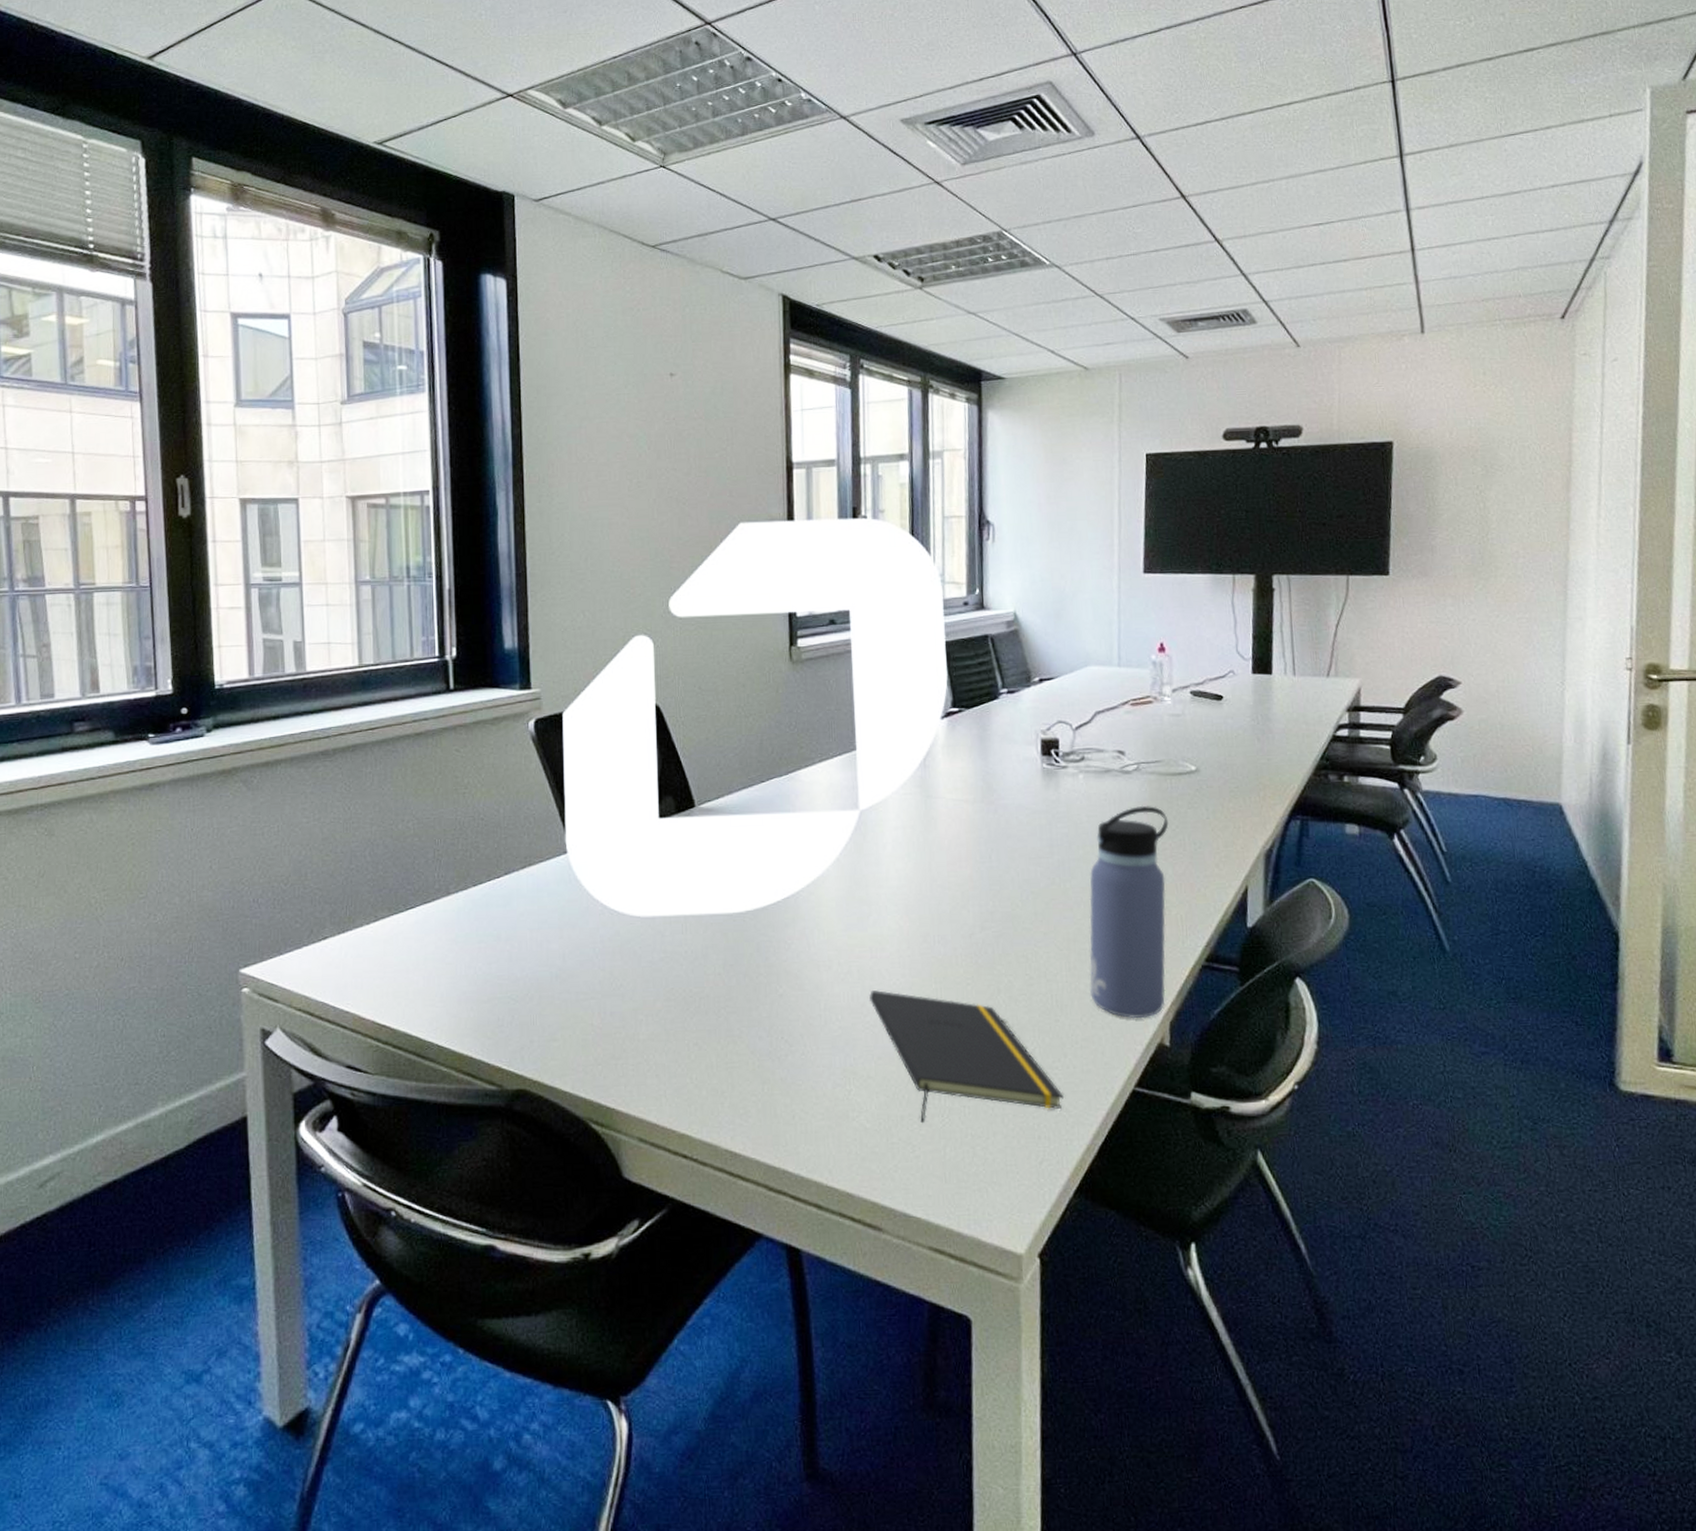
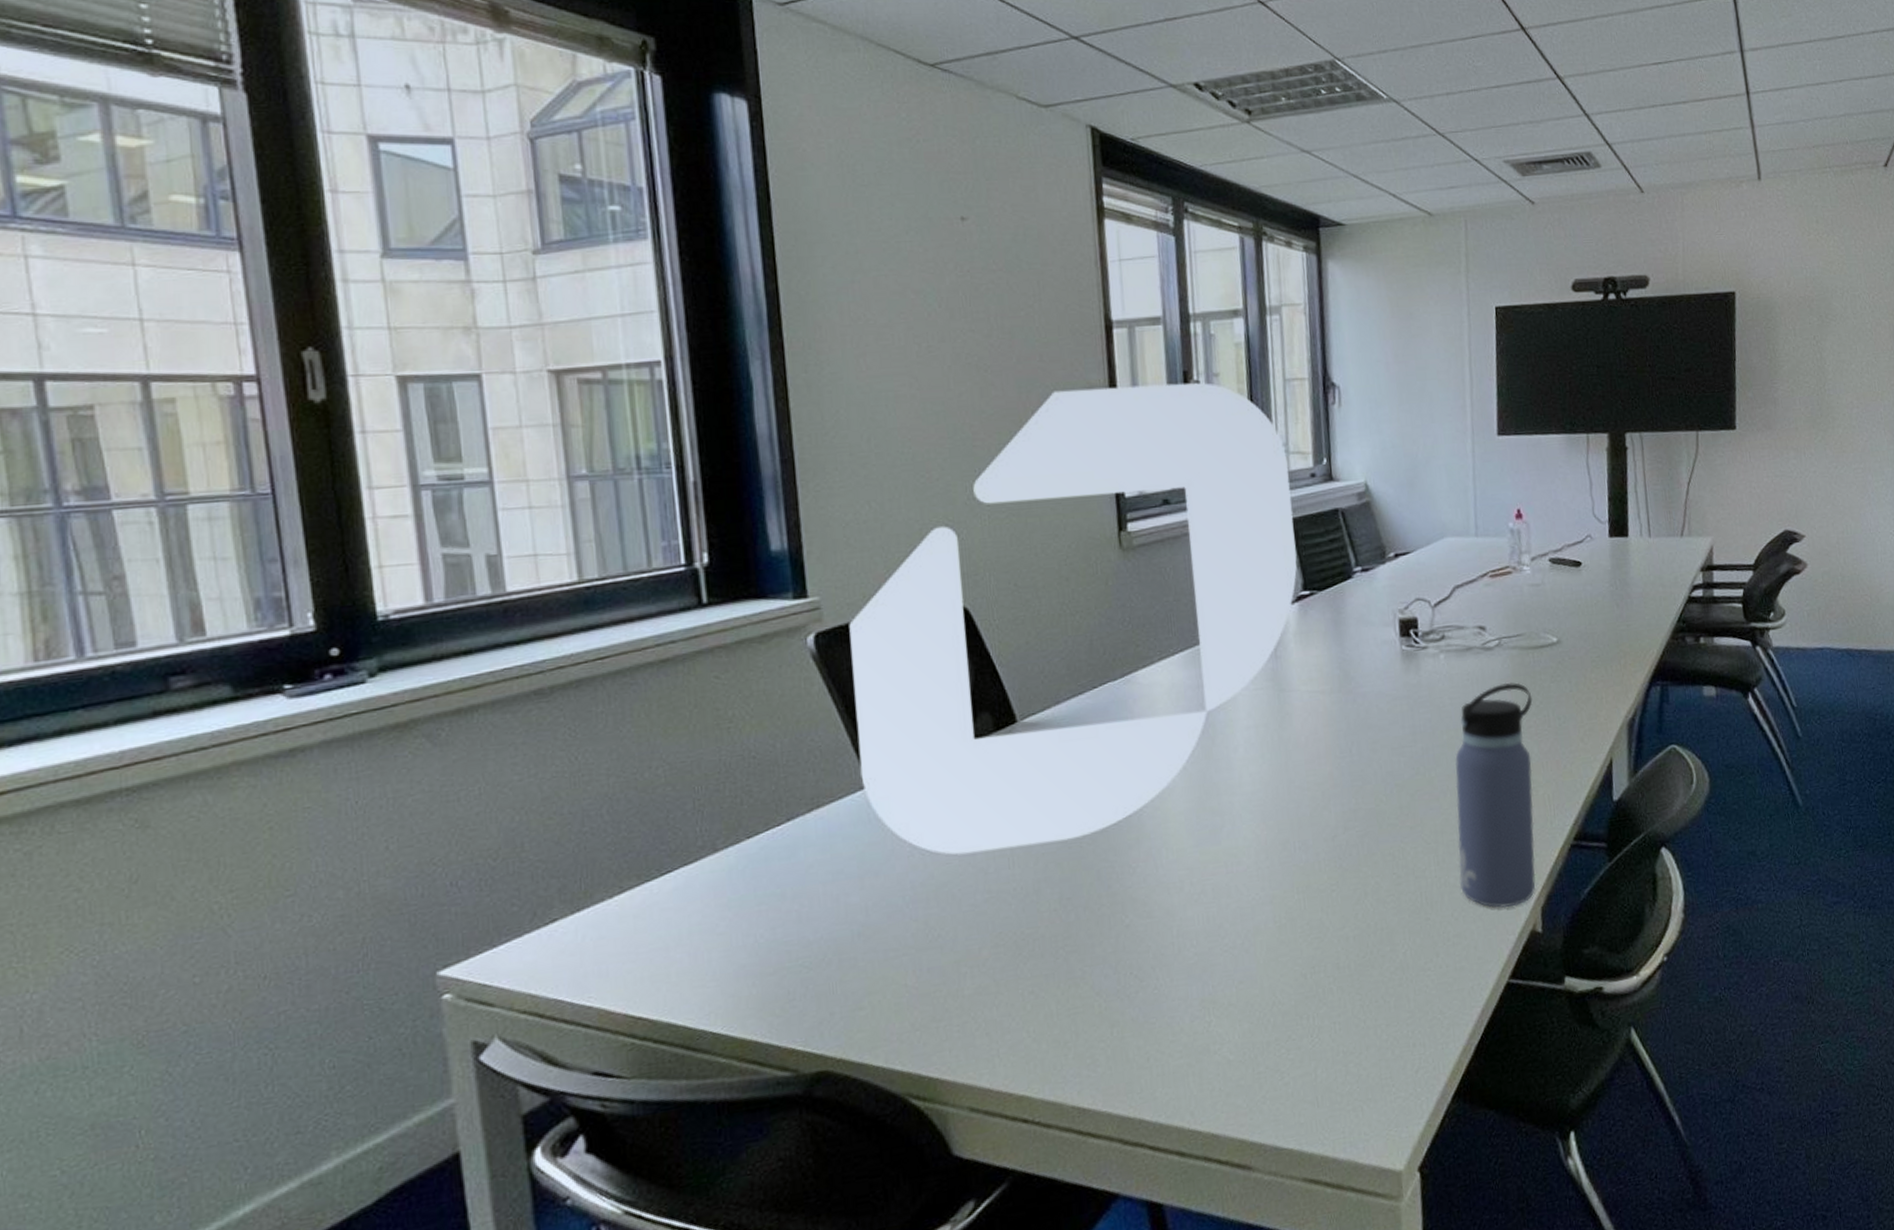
notepad: present [869,990,1065,1124] -> none [1227,908,1439,1047]

